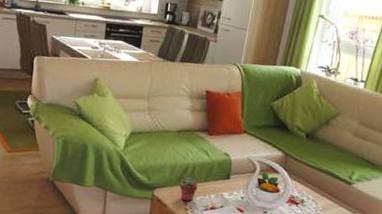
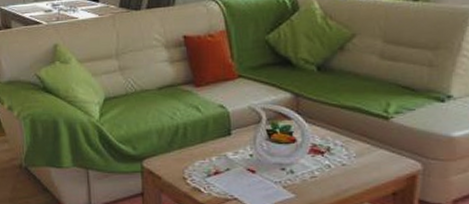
potted succulent: present [179,177,198,202] -> none [172,140,194,169]

